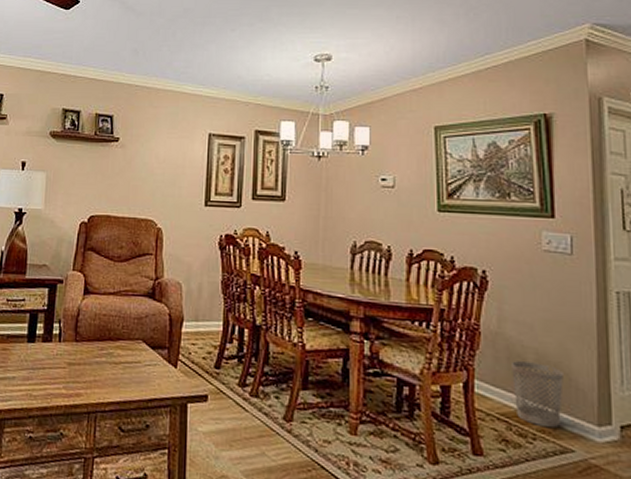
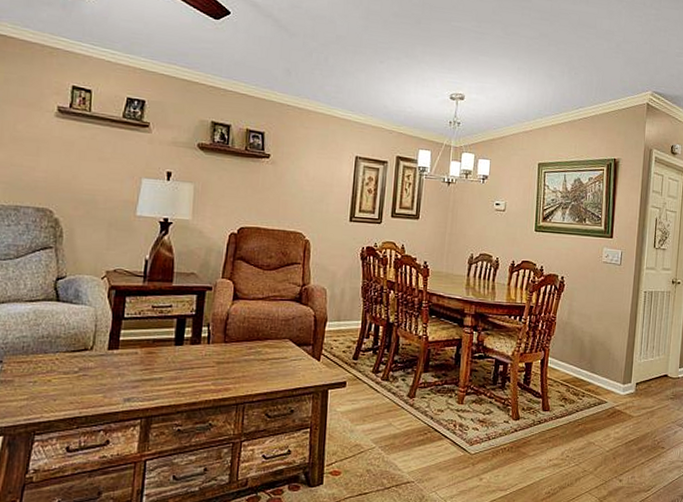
wastebasket: present [512,361,564,428] -> none [573,342,606,388]

